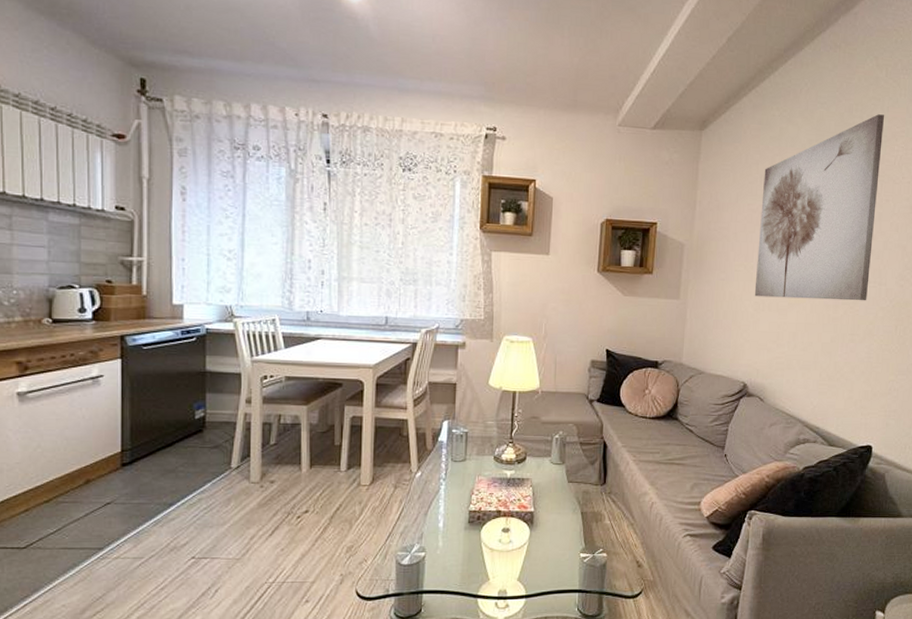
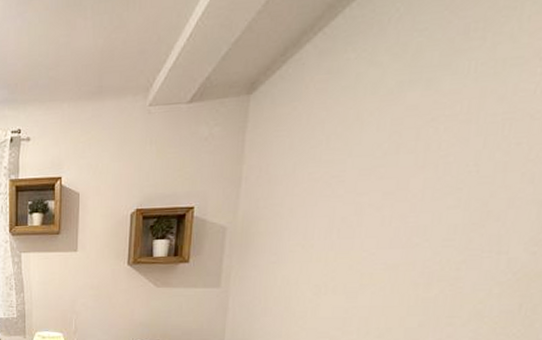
wall art: present [754,114,884,301] -> none [314,28,522,279]

